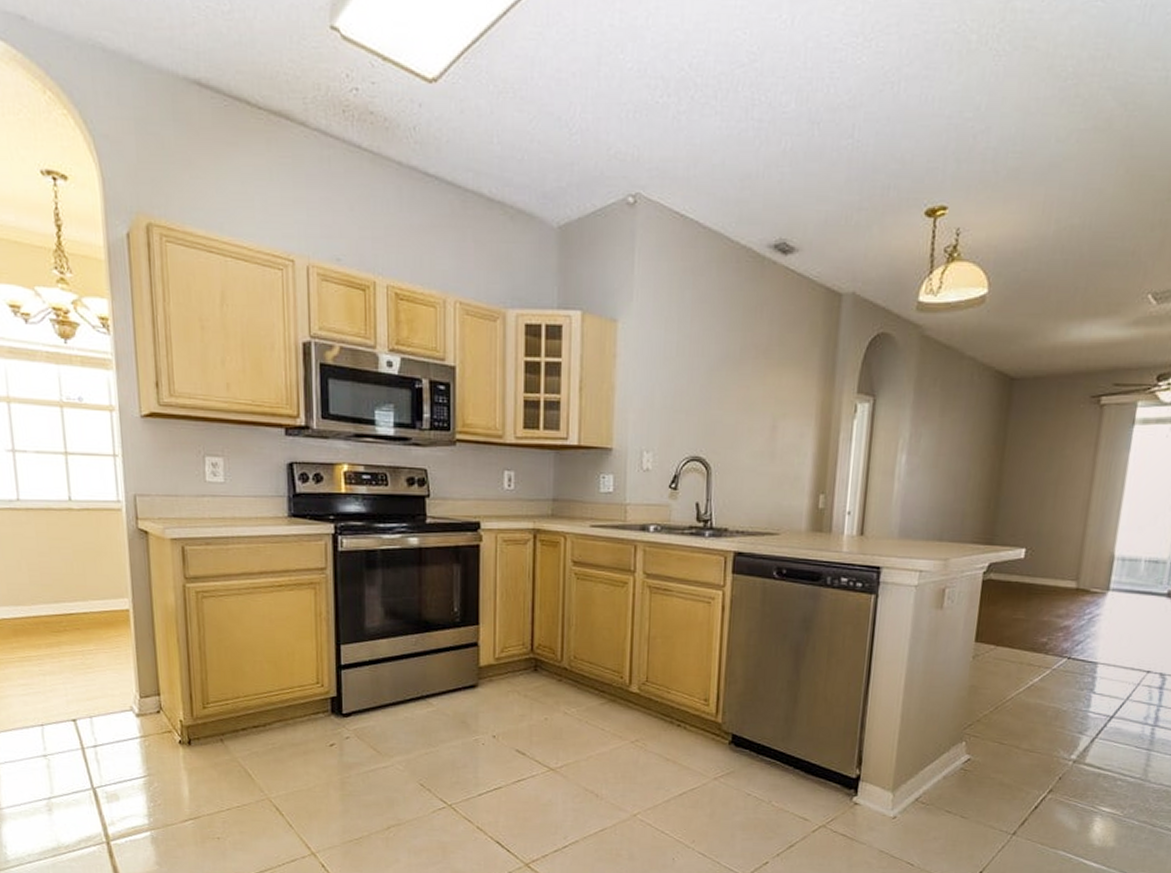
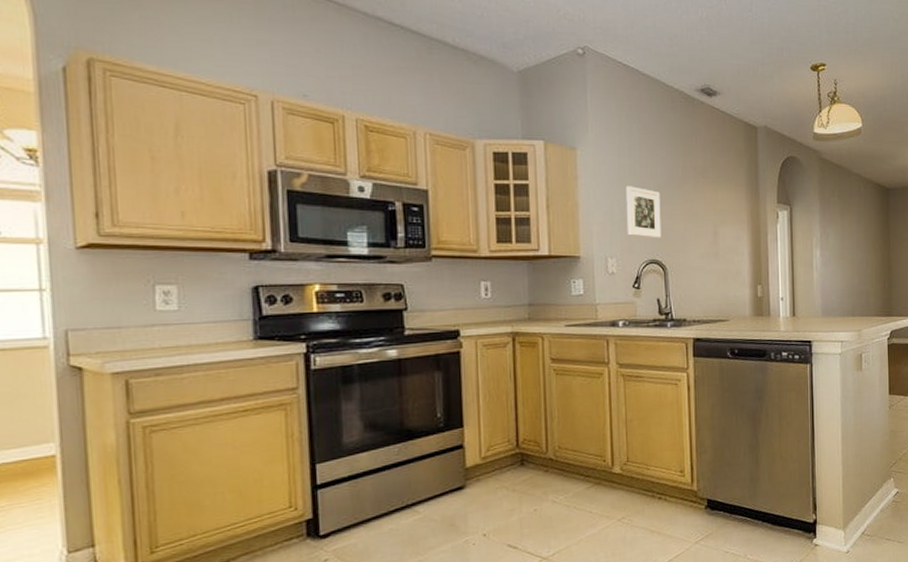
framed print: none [668,367,711,431] -> present [625,186,662,238]

